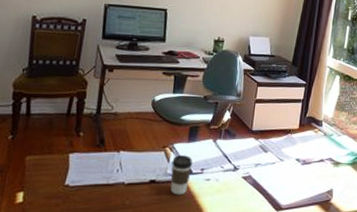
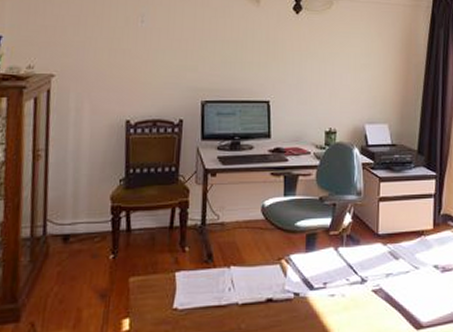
coffee cup: present [170,155,192,195] -> none [289,268,312,315]

